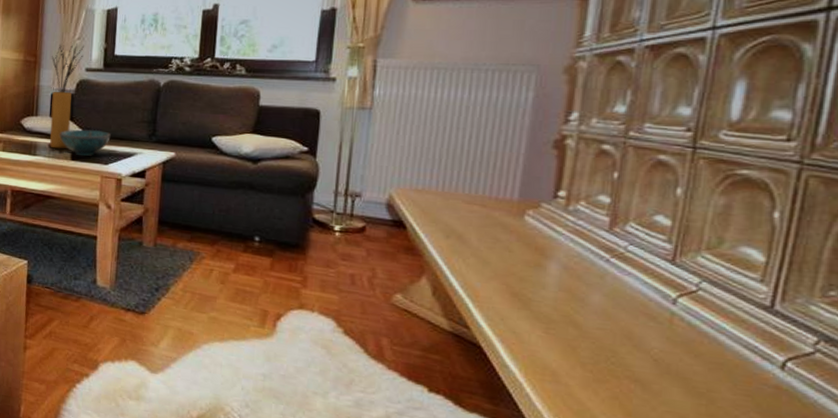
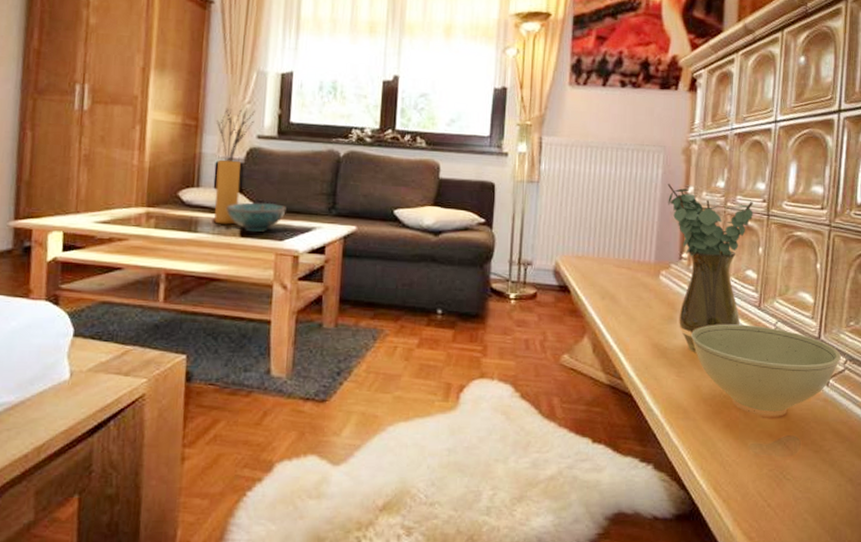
vase: none [540,109,671,309] -> present [667,184,753,353]
bowl: none [567,277,809,399] -> present [691,324,841,417]

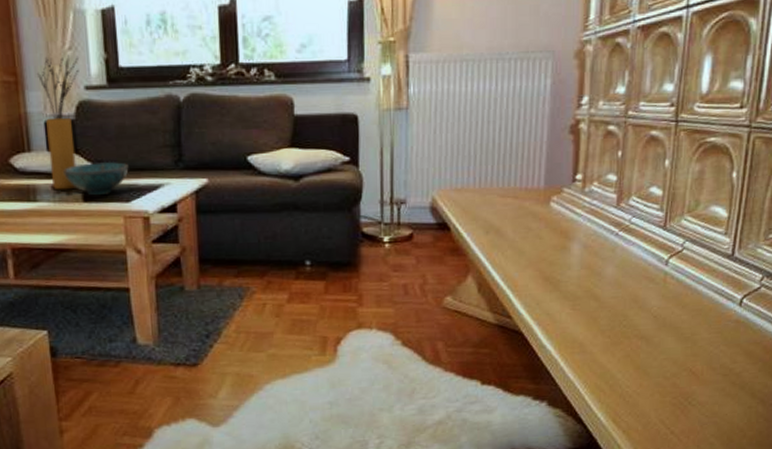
vase: present [667,184,753,353] -> none [557,96,659,284]
bowl: present [691,324,841,417] -> none [587,247,757,344]

